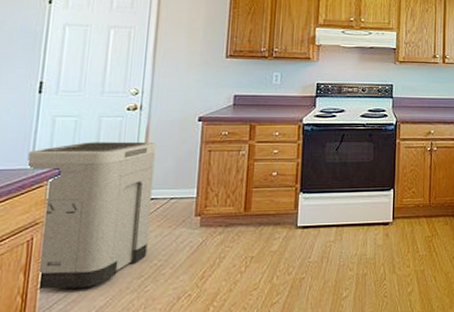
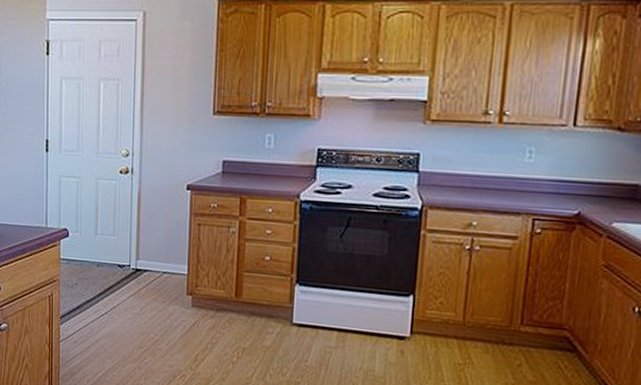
trash can: present [28,141,156,290] -> none [43,204,148,349]

